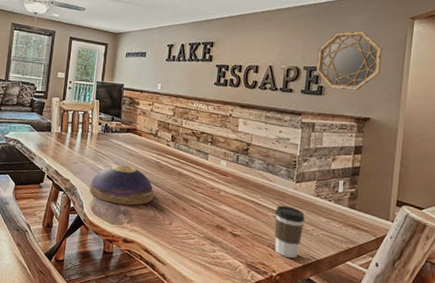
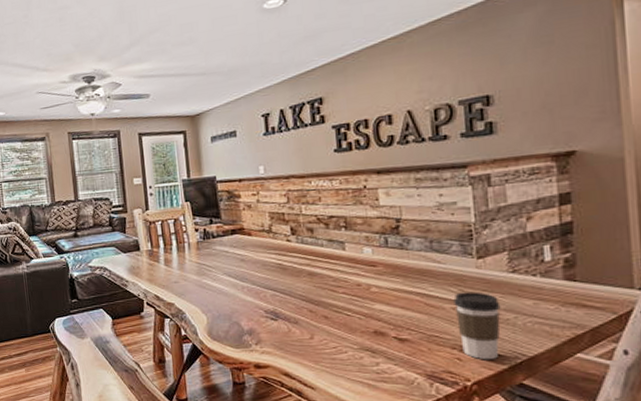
decorative bowl: present [89,164,154,205] -> none [199,275,284,323]
home mirror: present [316,31,383,91] -> none [476,31,580,122]

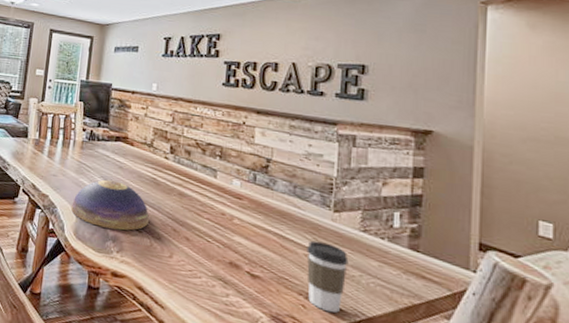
decorative bowl: none [199,275,284,323] -> present [71,179,150,231]

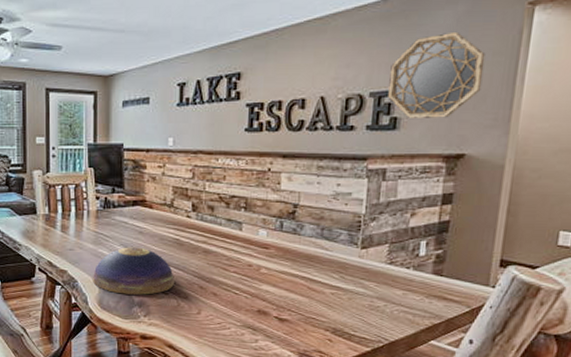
coffee cup: present [307,240,349,313] -> none [333,279,374,343]
home mirror: none [355,19,445,95] -> present [388,31,486,120]

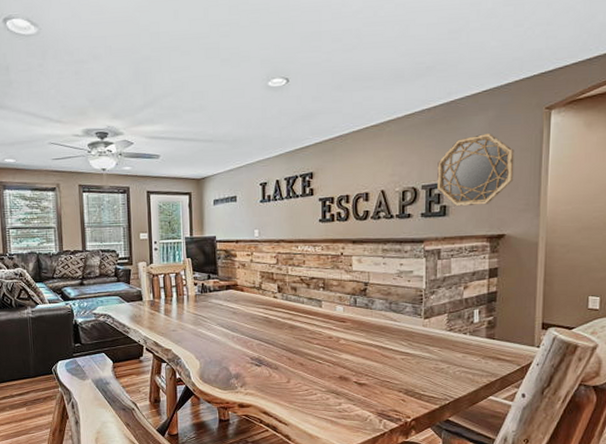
decorative bowl: present [93,247,175,295] -> none [194,326,267,368]

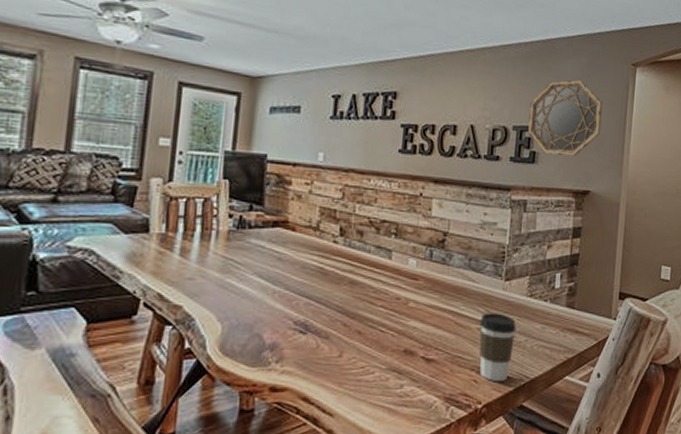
coffee cup: none [403,346,438,401] -> present [479,313,517,382]

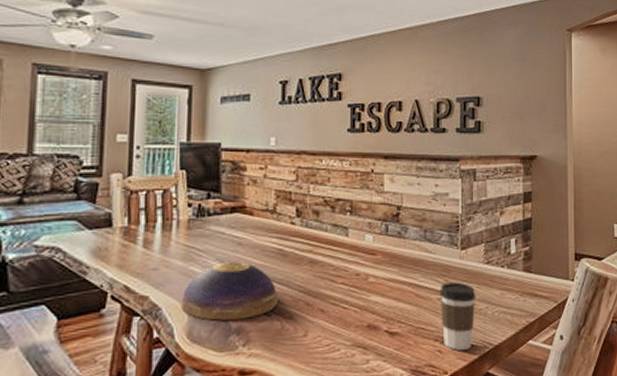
decorative bowl: none [215,276,316,335] -> present [181,261,279,321]
home mirror: present [528,79,603,156] -> none [471,48,542,124]

